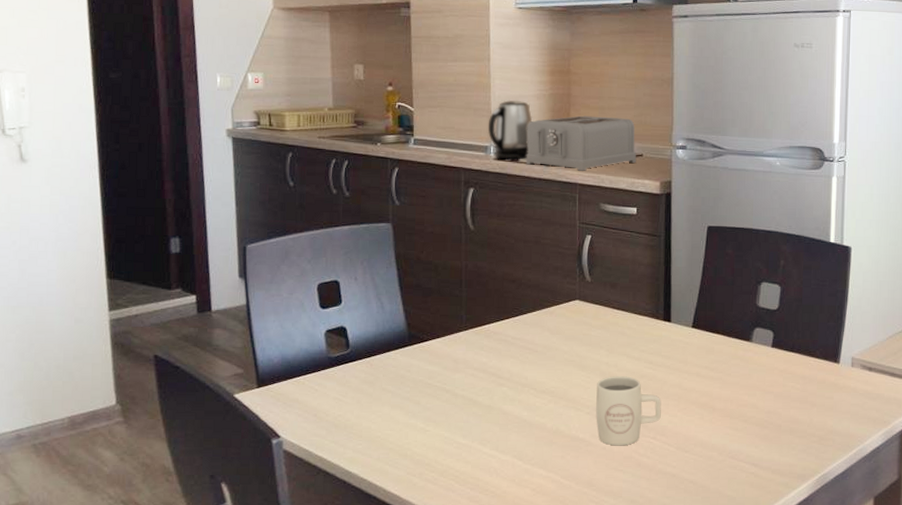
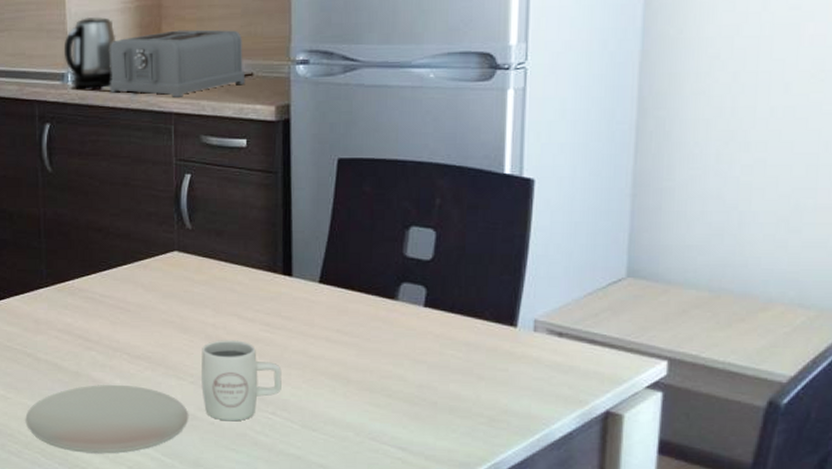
plate: none [442,416,585,479] -> present [25,384,189,454]

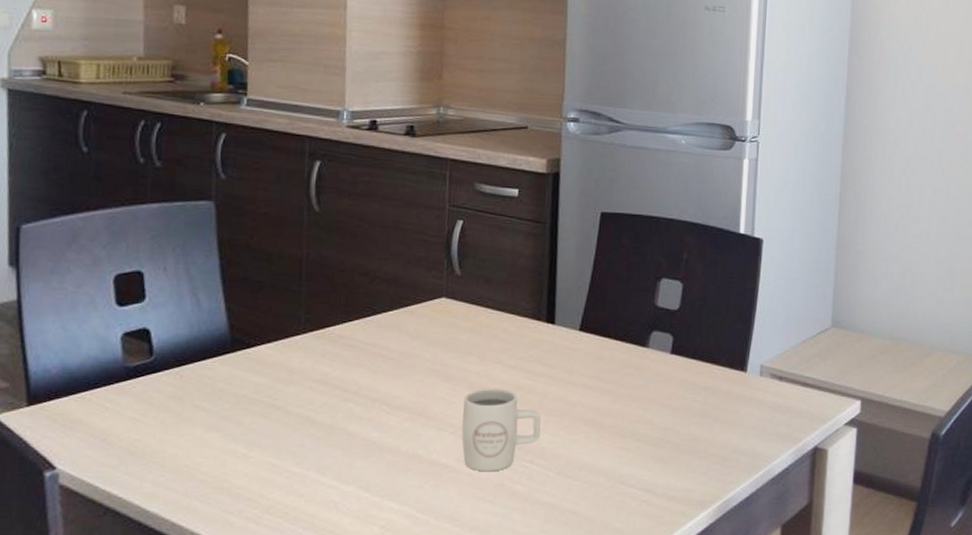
plate: present [25,384,189,454] -> none [268,437,448,515]
kettle: present [63,16,116,88] -> none [340,56,397,129]
toaster: present [110,29,246,99] -> none [386,78,521,145]

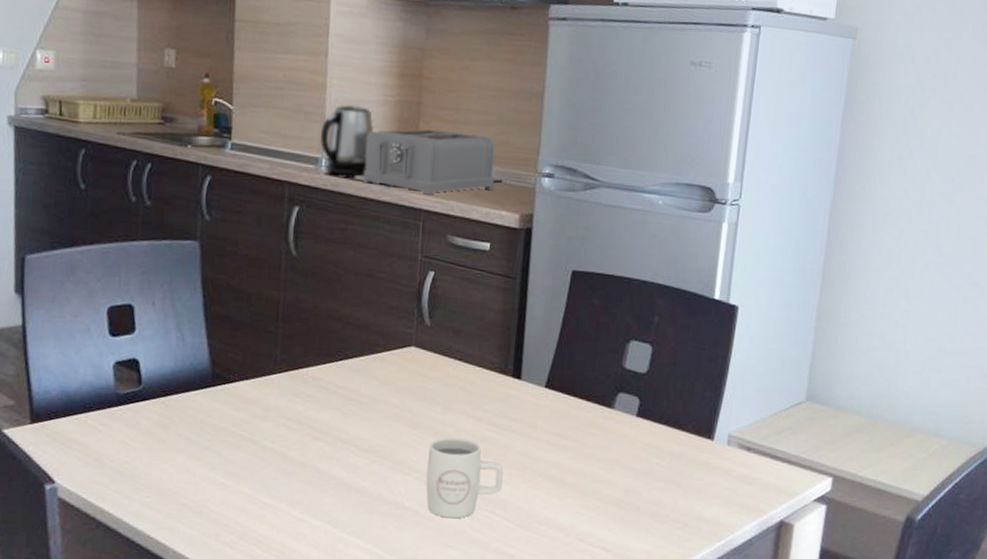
kettle: none [340,56,397,129] -> present [320,104,374,177]
toaster: none [386,78,521,145] -> present [363,129,495,196]

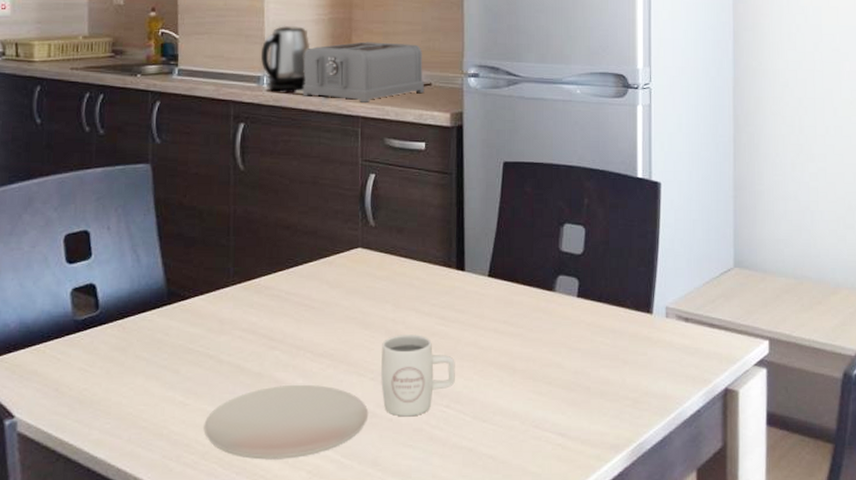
plate: none [243,476,411,548] -> present [203,384,369,460]

